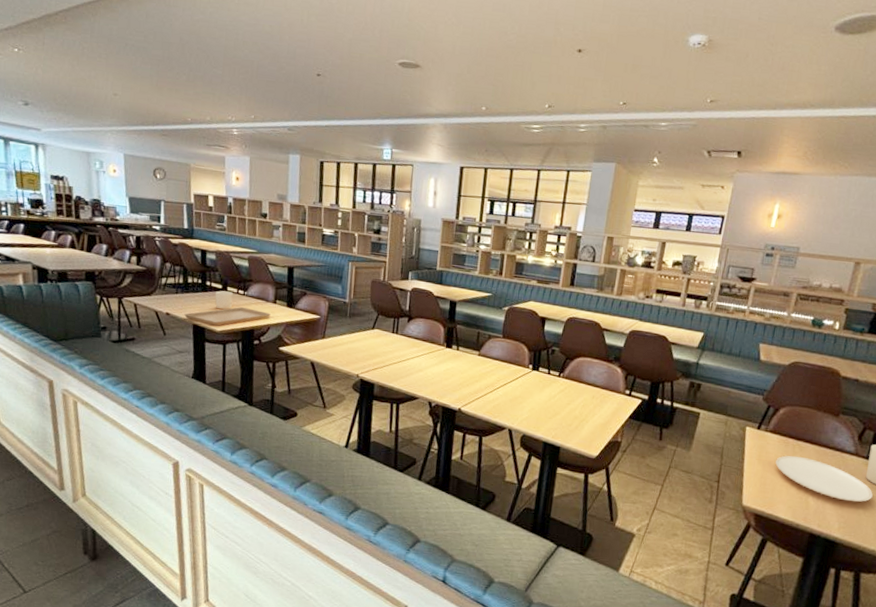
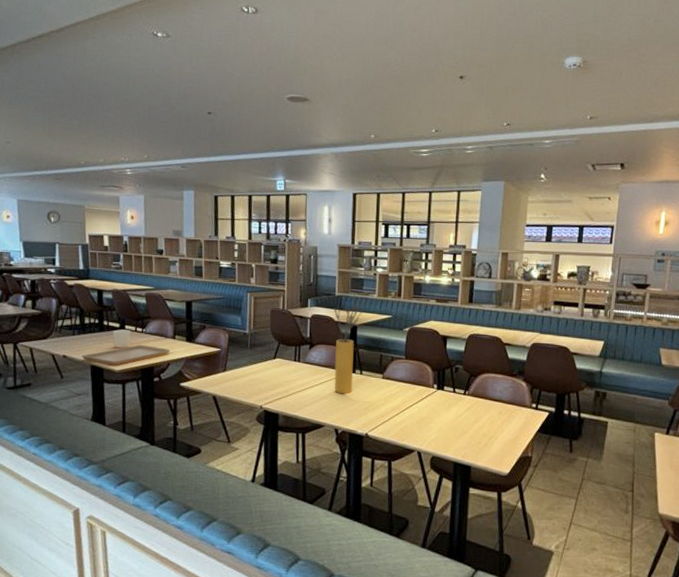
vase: none [430,267,467,369] -> present [333,292,366,394]

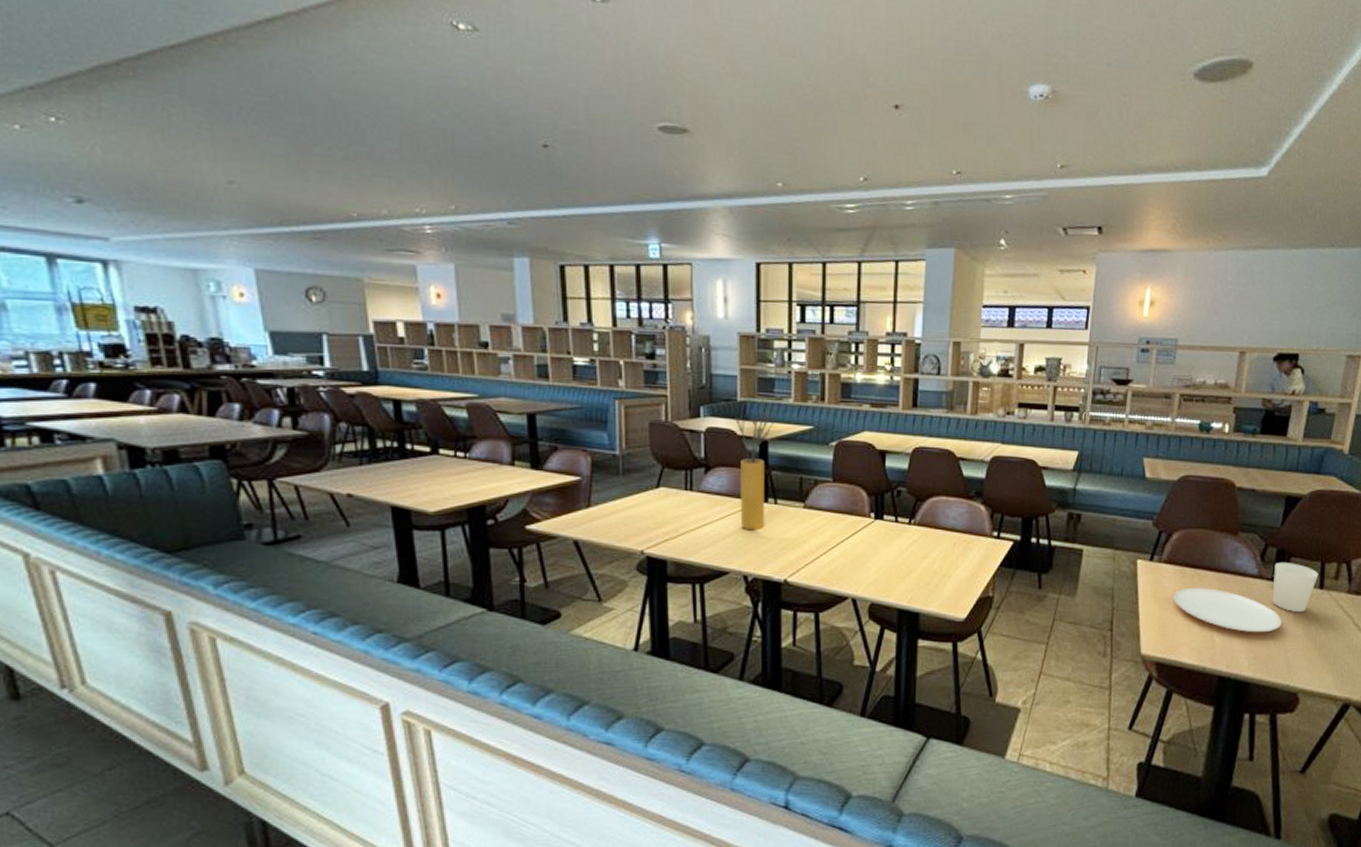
tray: present [82,345,170,366] -> none [376,476,508,505]
mug: present [112,329,132,349] -> none [421,455,450,482]

